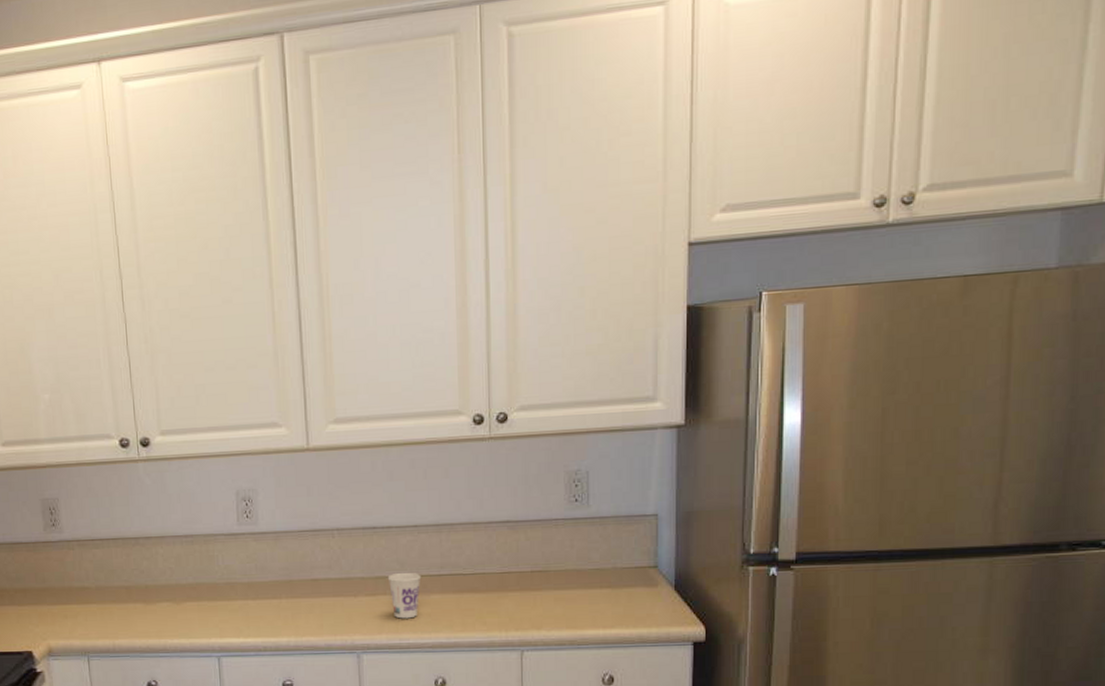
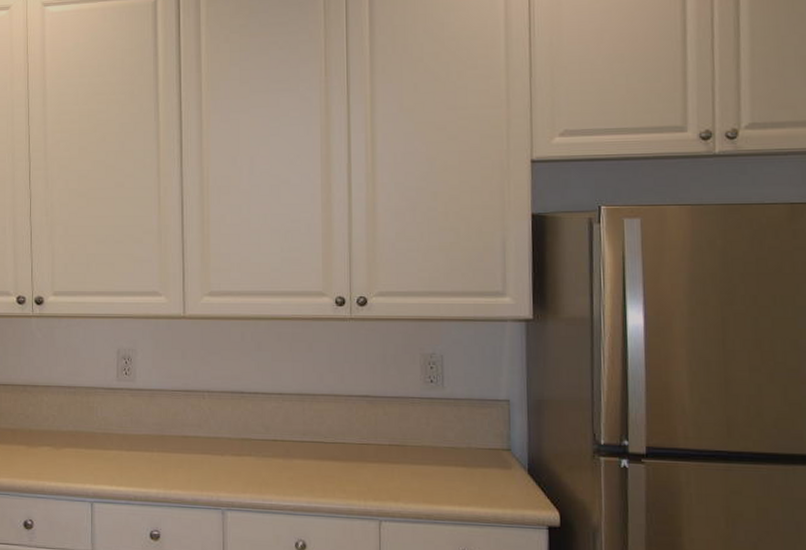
cup: present [387,573,422,619] -> none [253,437,285,481]

